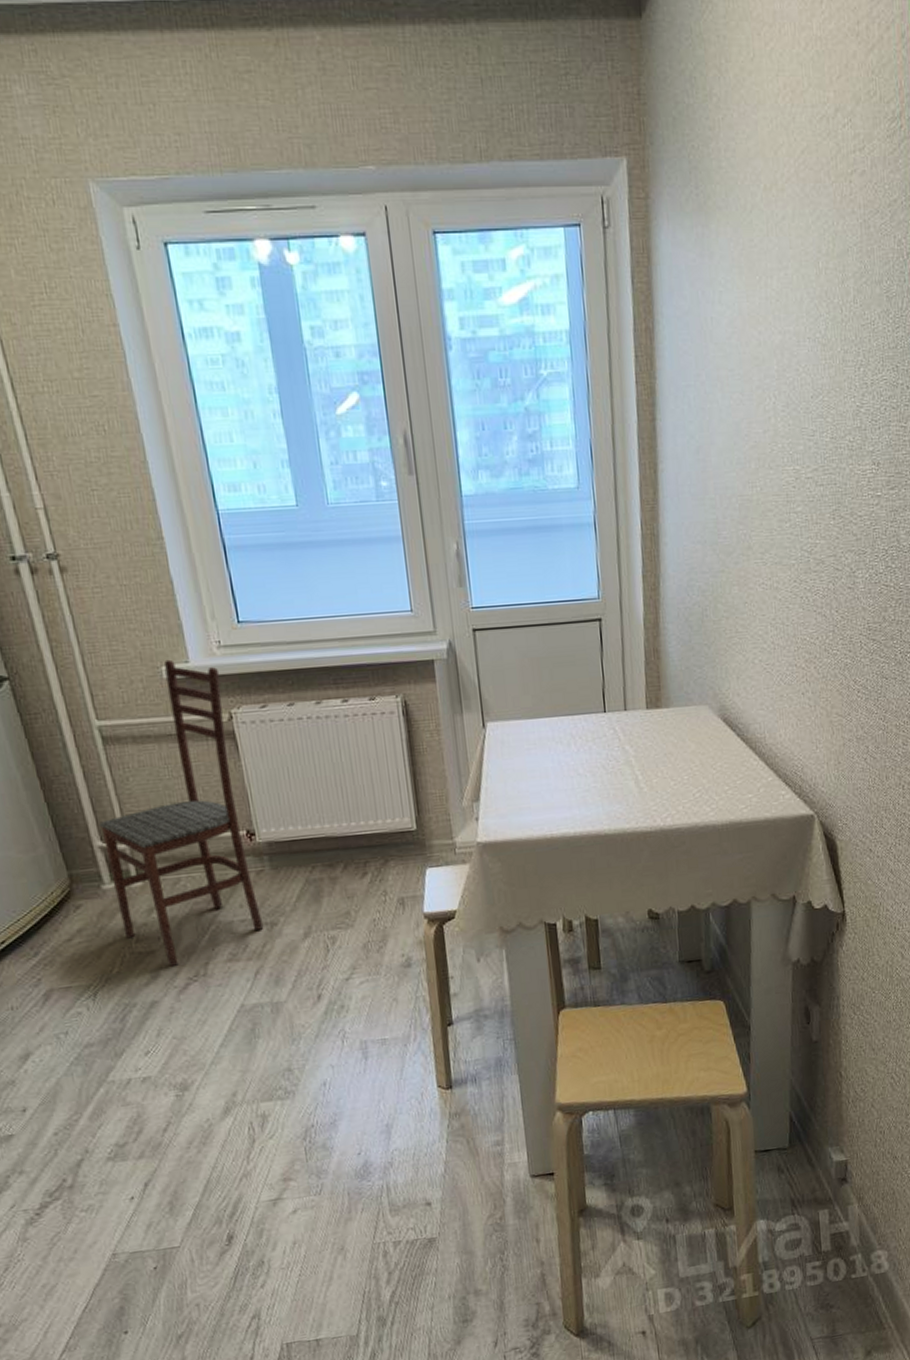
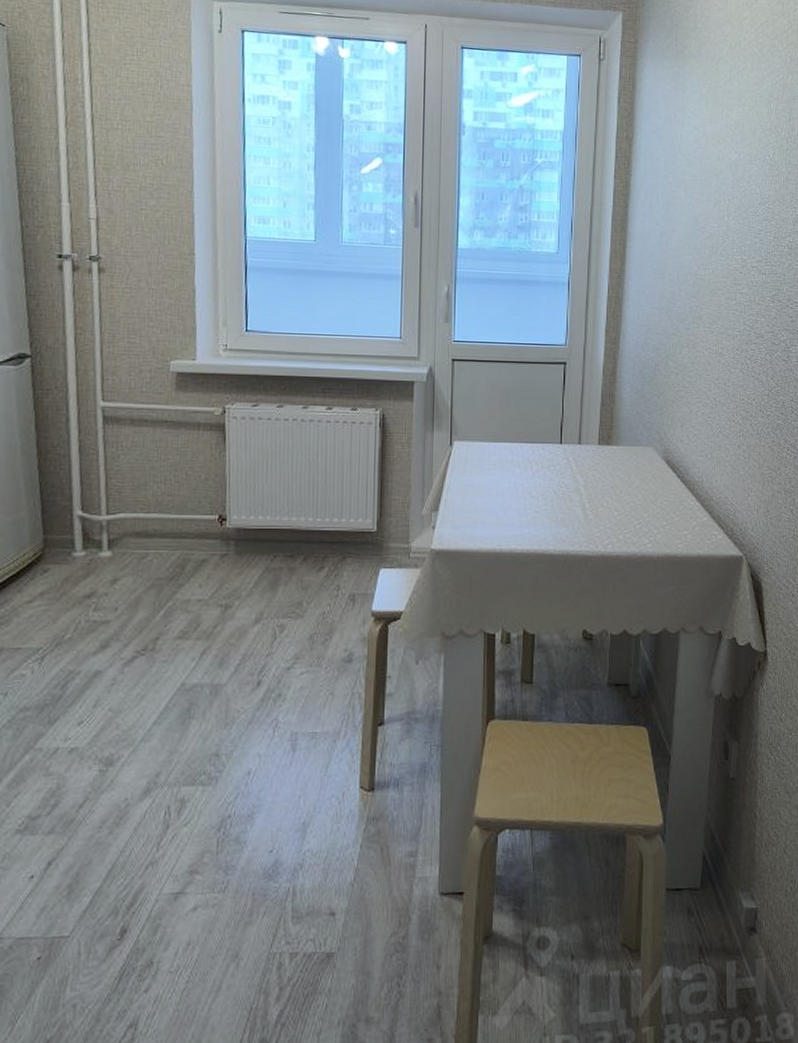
dining chair: present [98,659,264,967] -> none [82,355,222,638]

